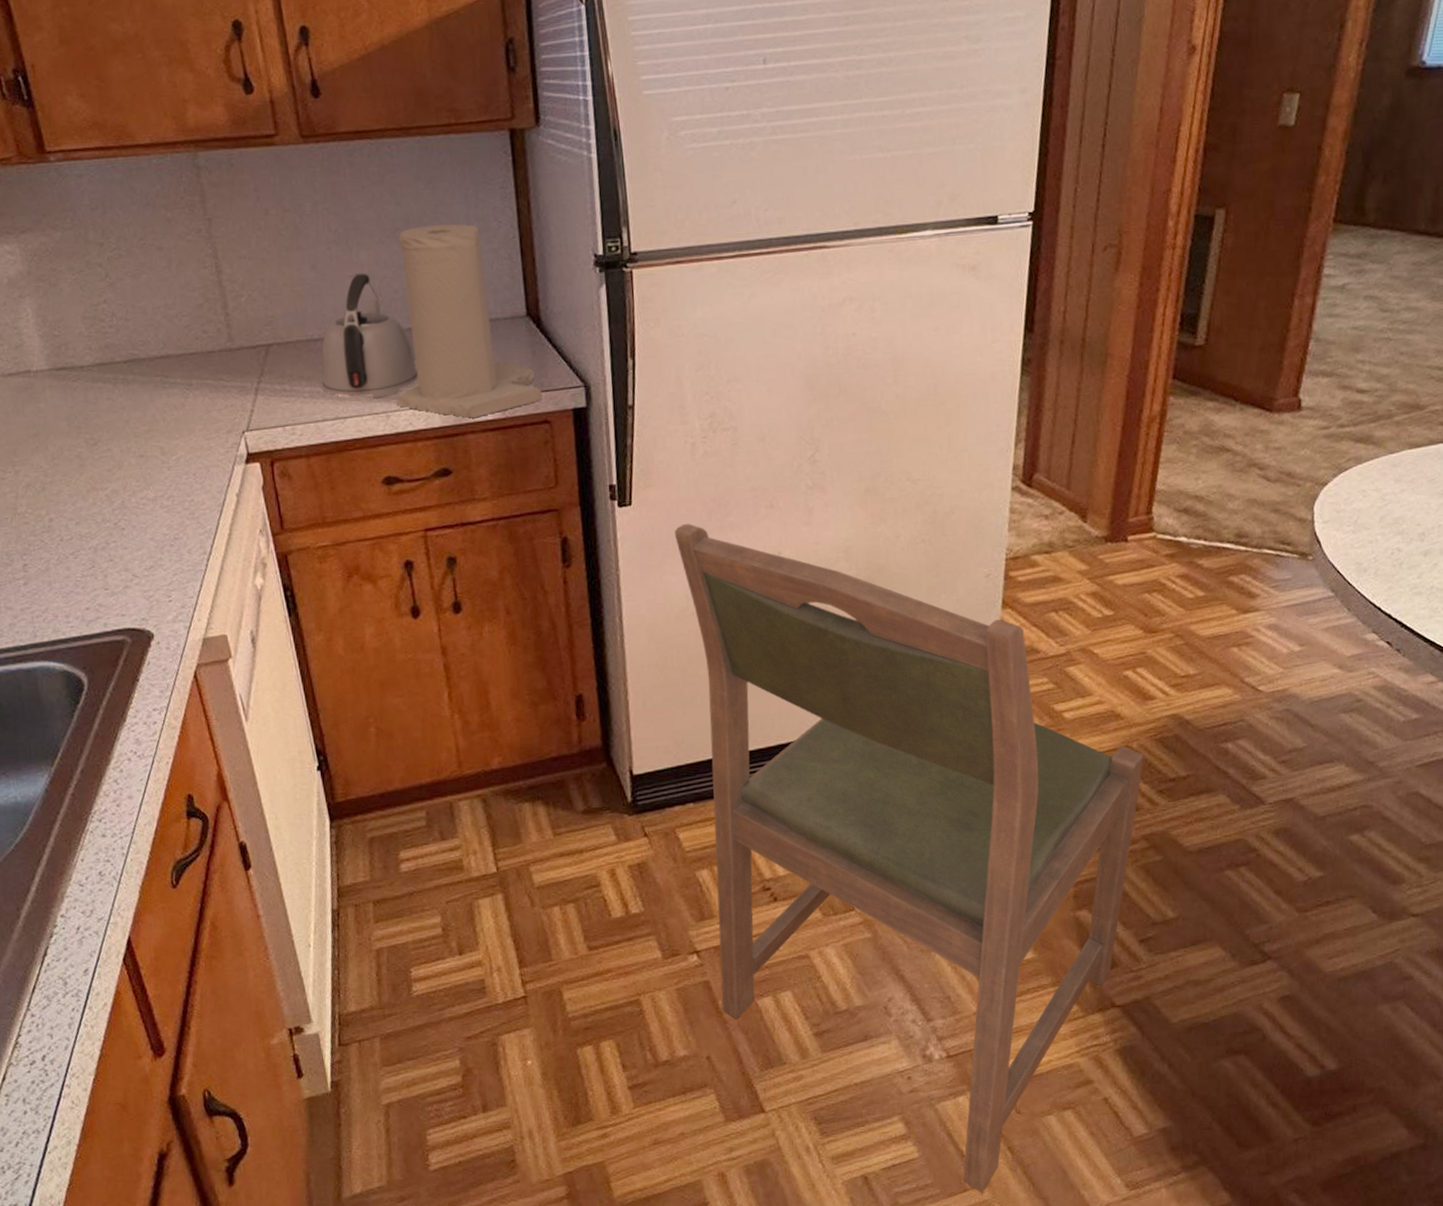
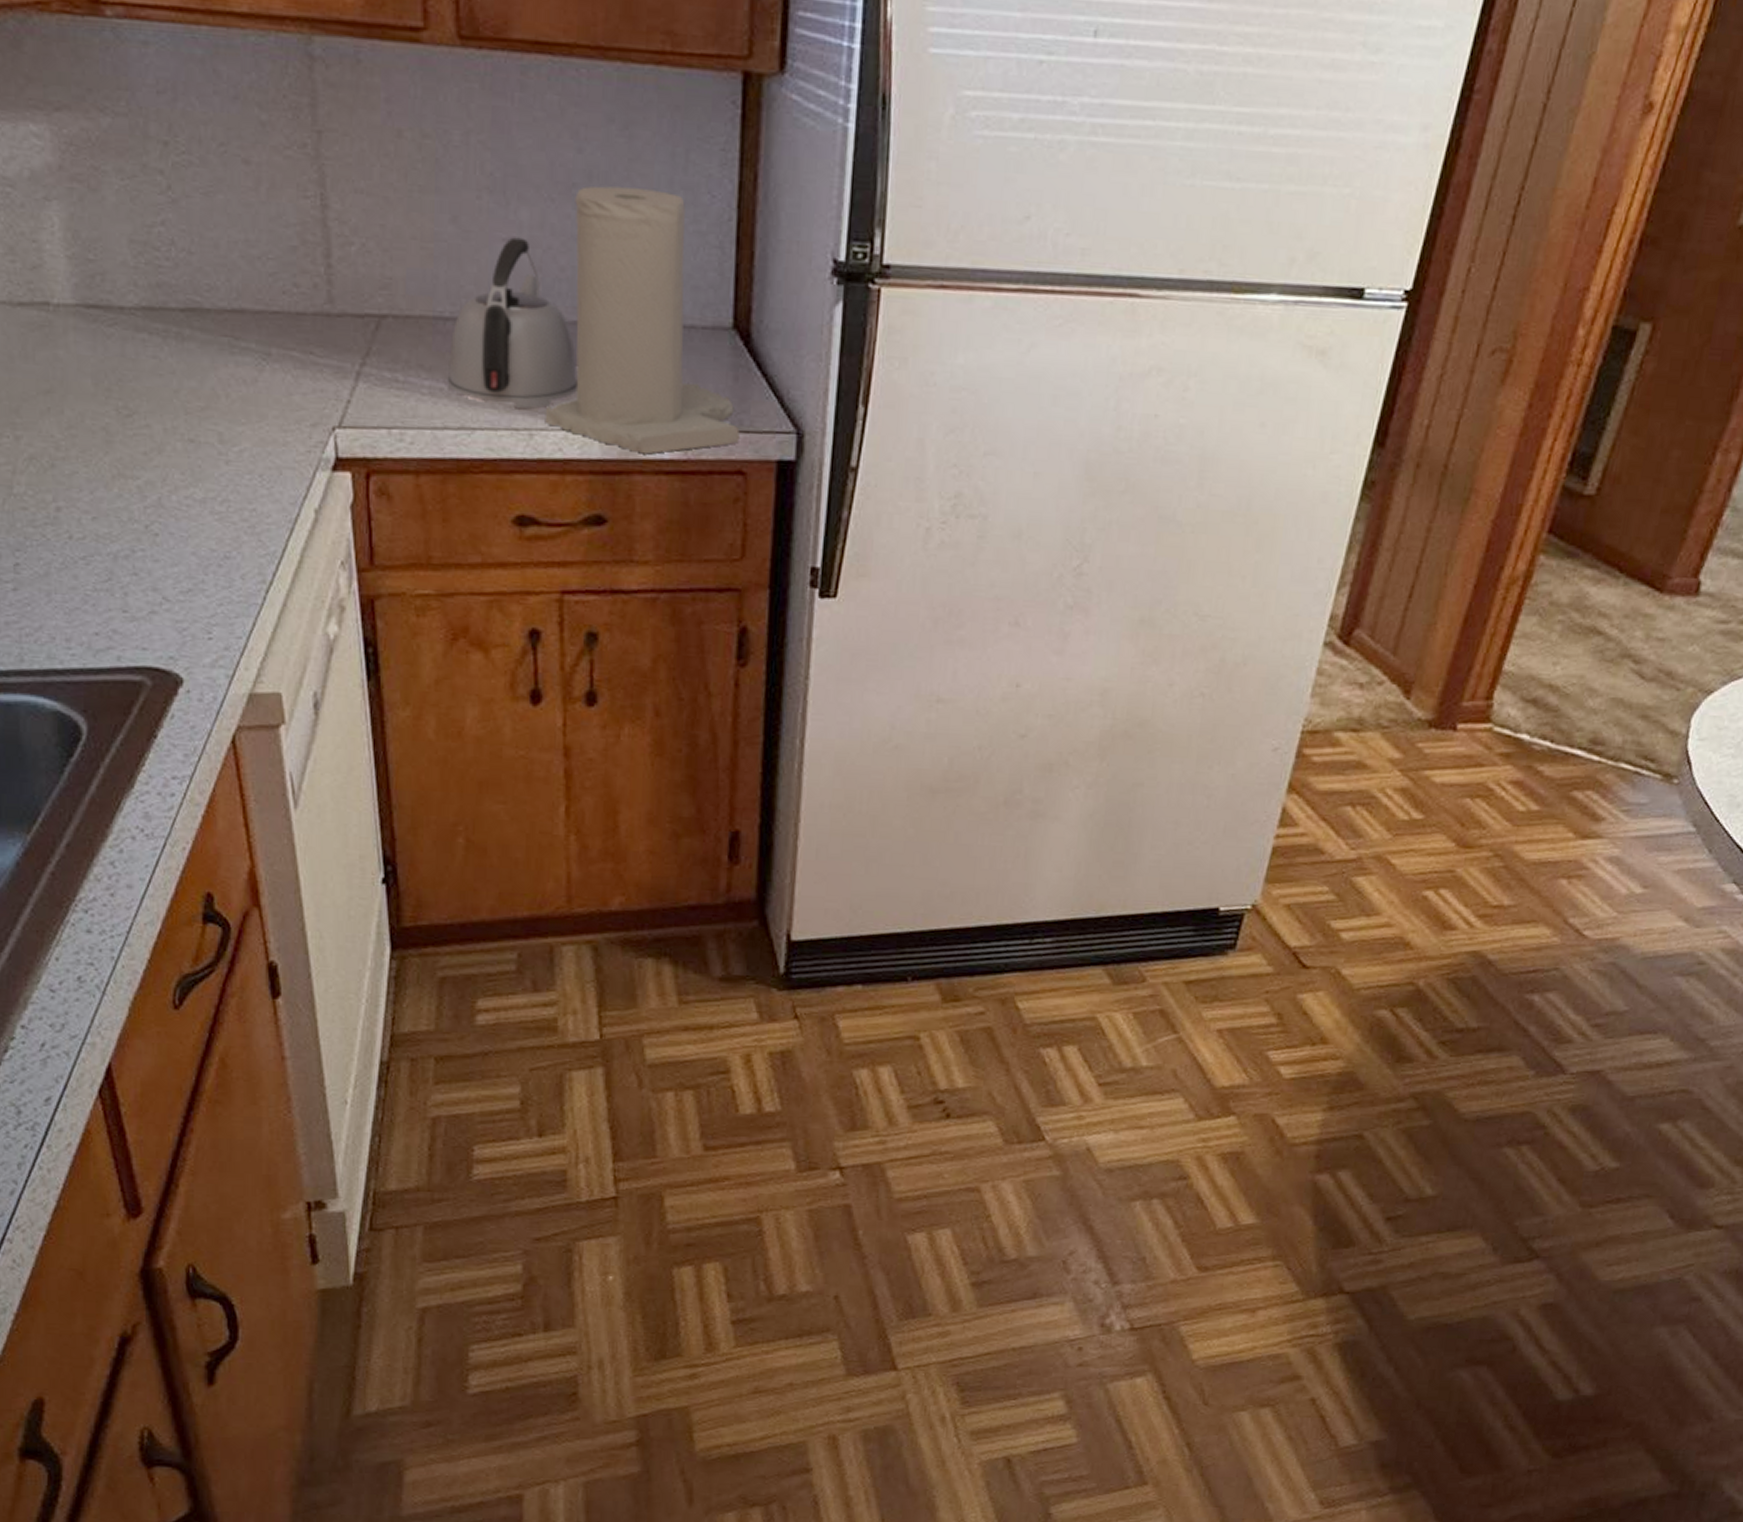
dining chair: present [675,523,1145,1194] -> none [862,630,1431,1494]

